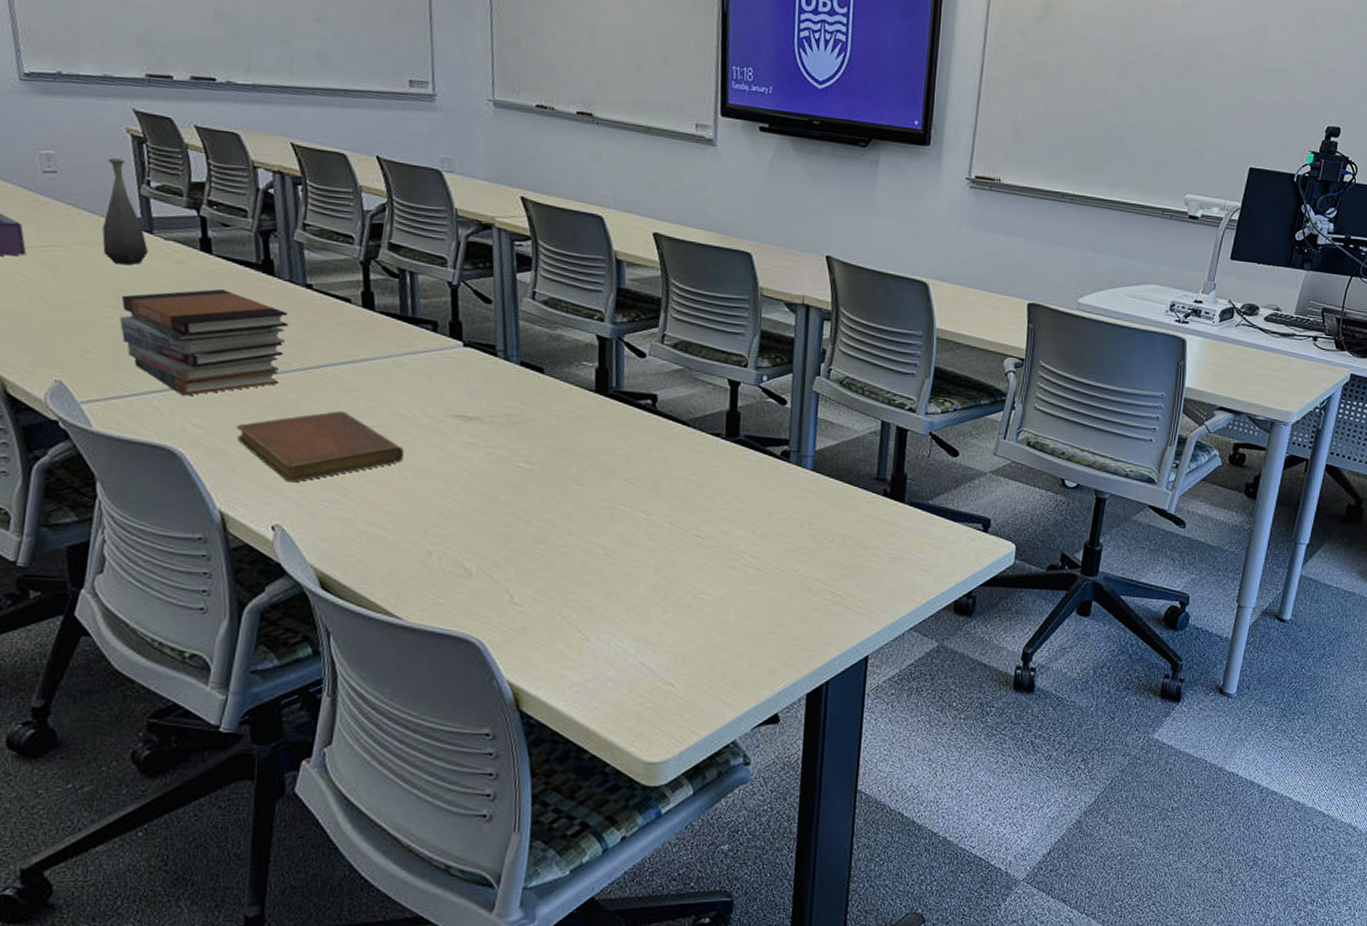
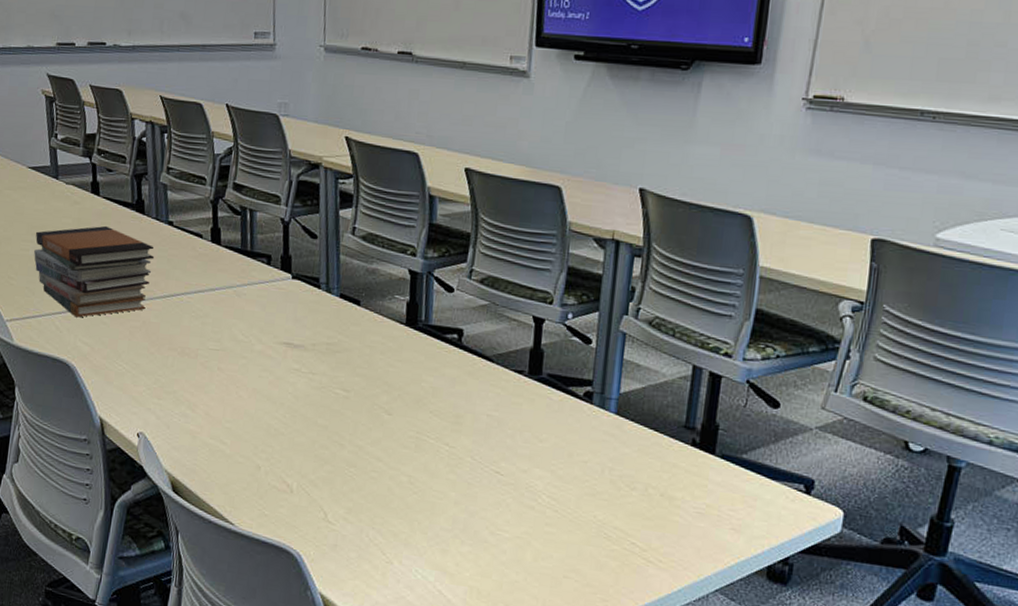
bottle: present [102,158,149,265] -> none [23,116,55,206]
notebook: present [237,411,405,483] -> none [114,335,241,397]

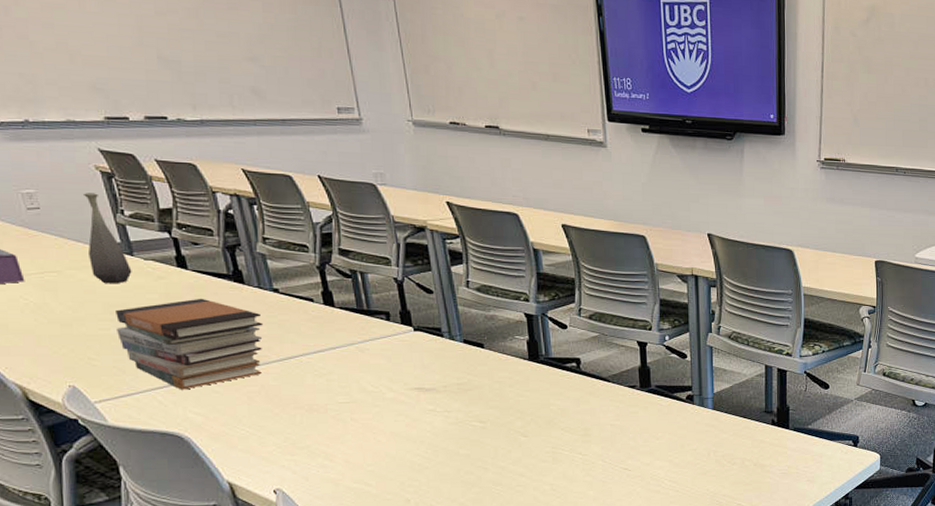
bottle: none [23,116,55,206] -> present [84,193,132,284]

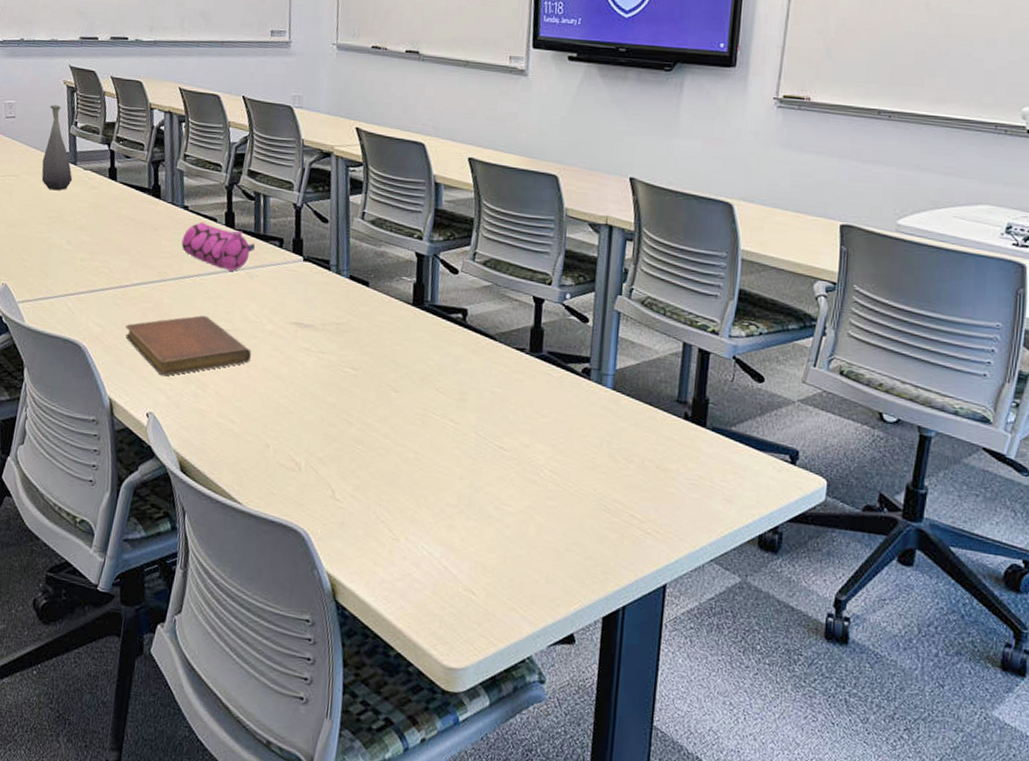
book stack: present [116,298,264,390] -> none [49,209,169,299]
notebook: none [232,393,377,454] -> present [125,315,252,376]
pencil case: none [278,303,360,347] -> present [181,222,255,271]

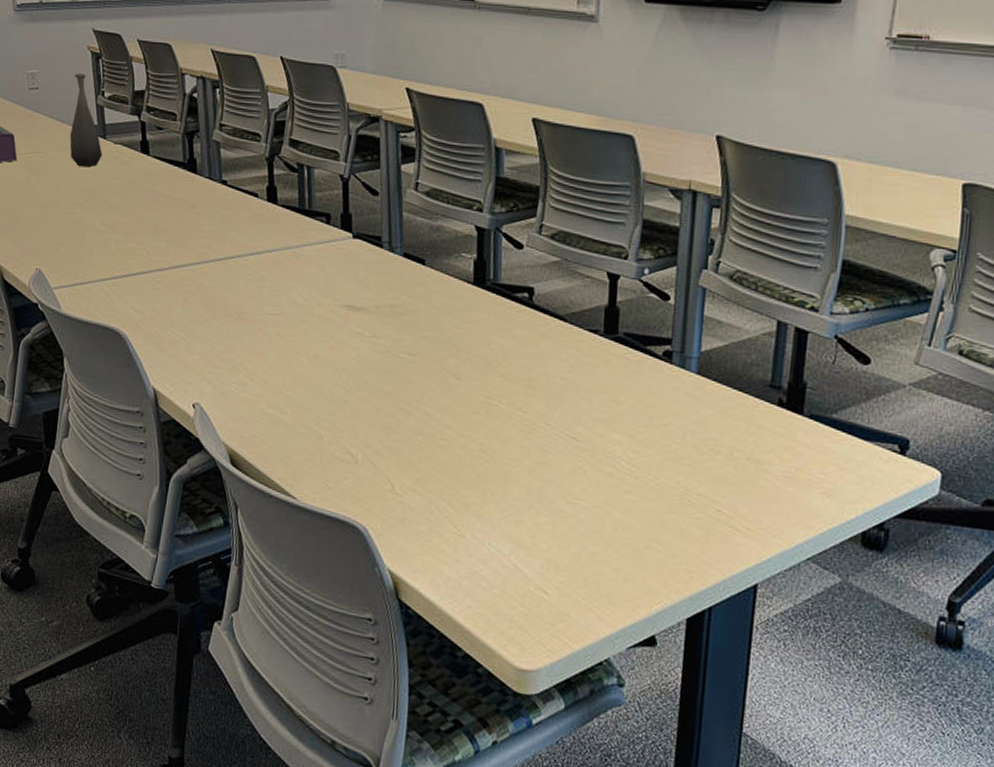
notebook: present [125,315,252,376] -> none [167,299,301,365]
pencil case: present [181,222,255,271] -> none [221,198,300,251]

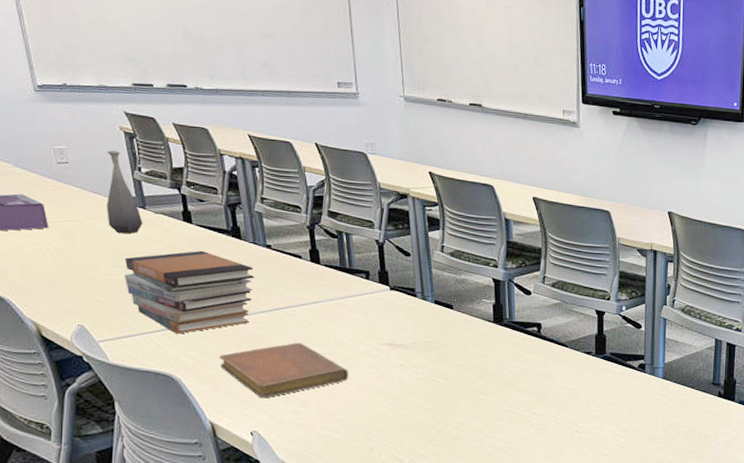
book stack: none [81,186,208,284] -> present [125,250,255,334]
notebook: none [167,299,301,365] -> present [219,343,349,398]

